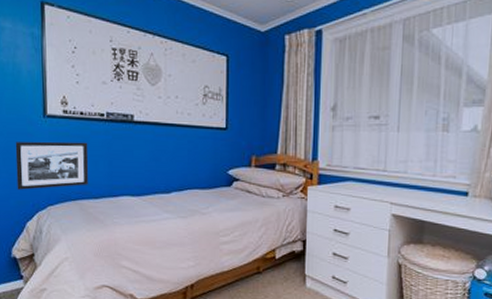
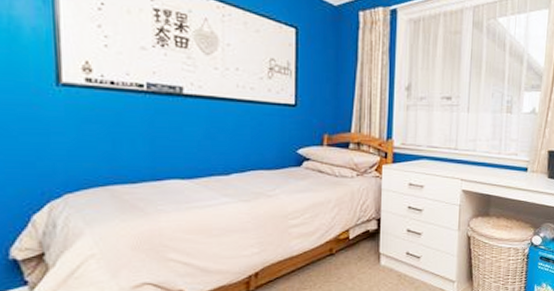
picture frame: present [15,141,89,190] -> none [13,115,123,175]

